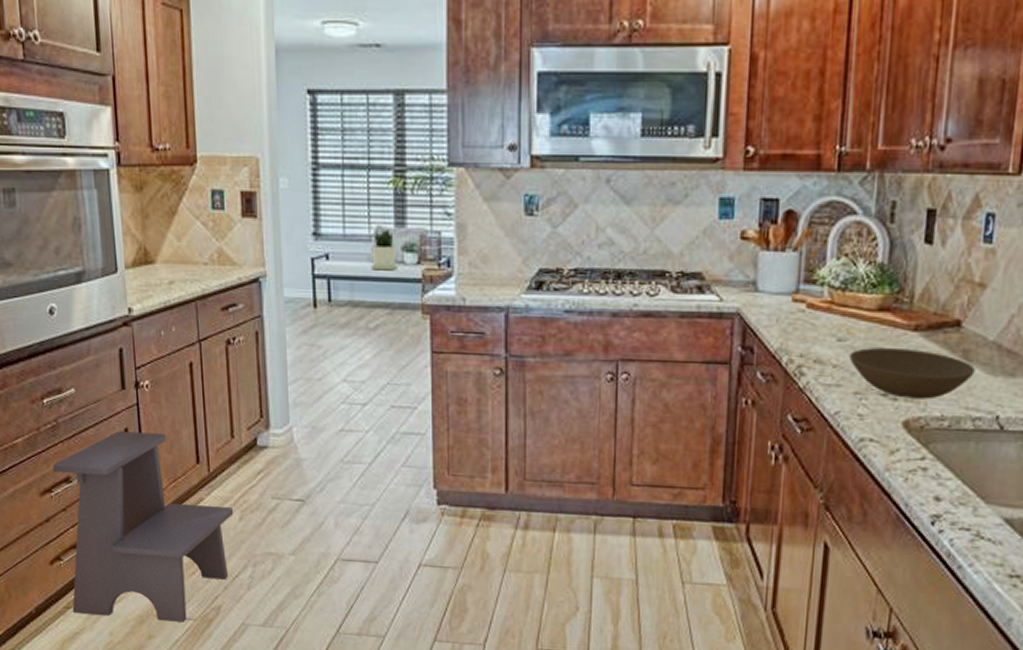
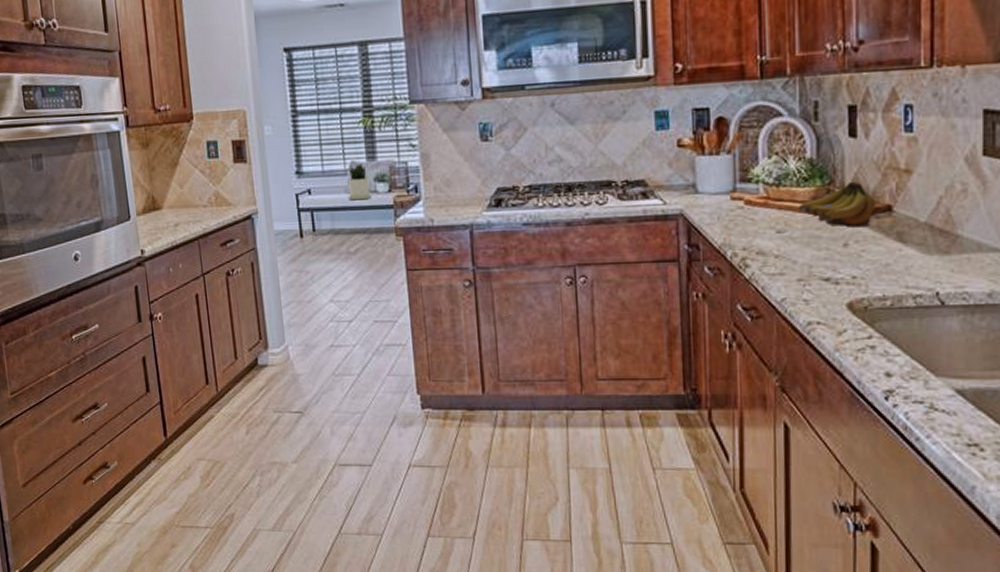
step stool: present [52,431,234,622] -> none [82,359,241,531]
bowl: present [848,347,975,399] -> none [789,235,911,282]
fruit: none [862,292,946,342] -> present [798,182,876,228]

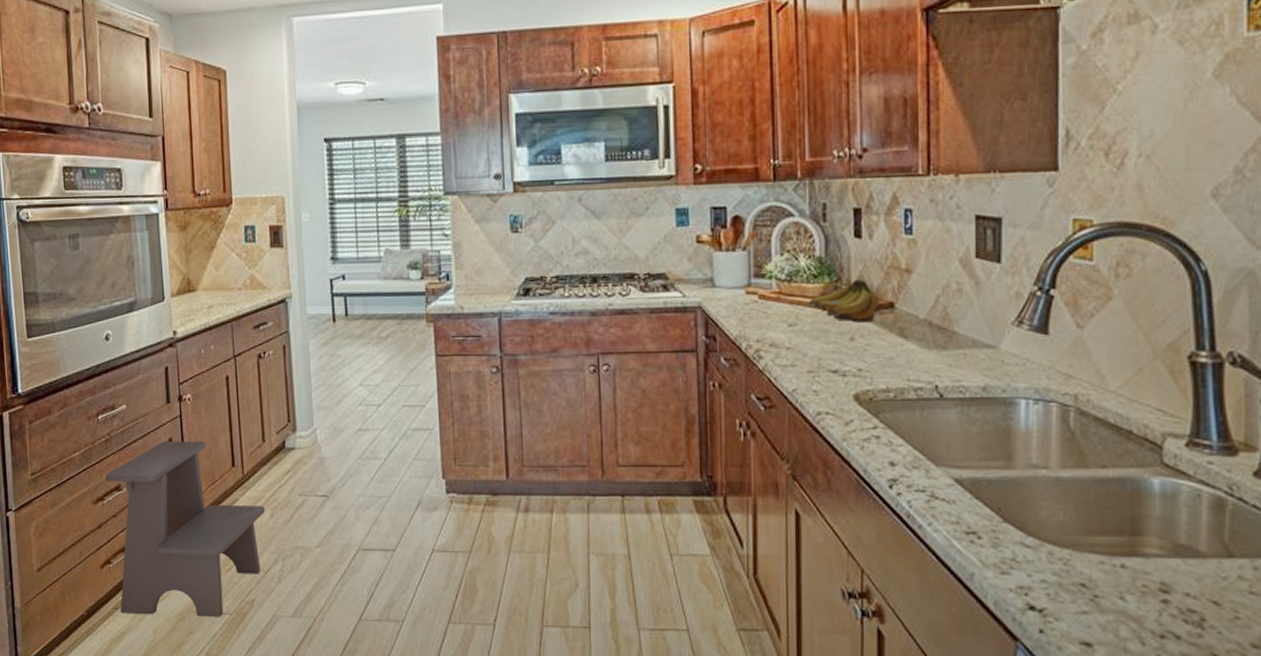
step stool: none [82,359,241,531] -> present [105,441,266,617]
planter: present [348,163,372,201] -> none [381,251,404,287]

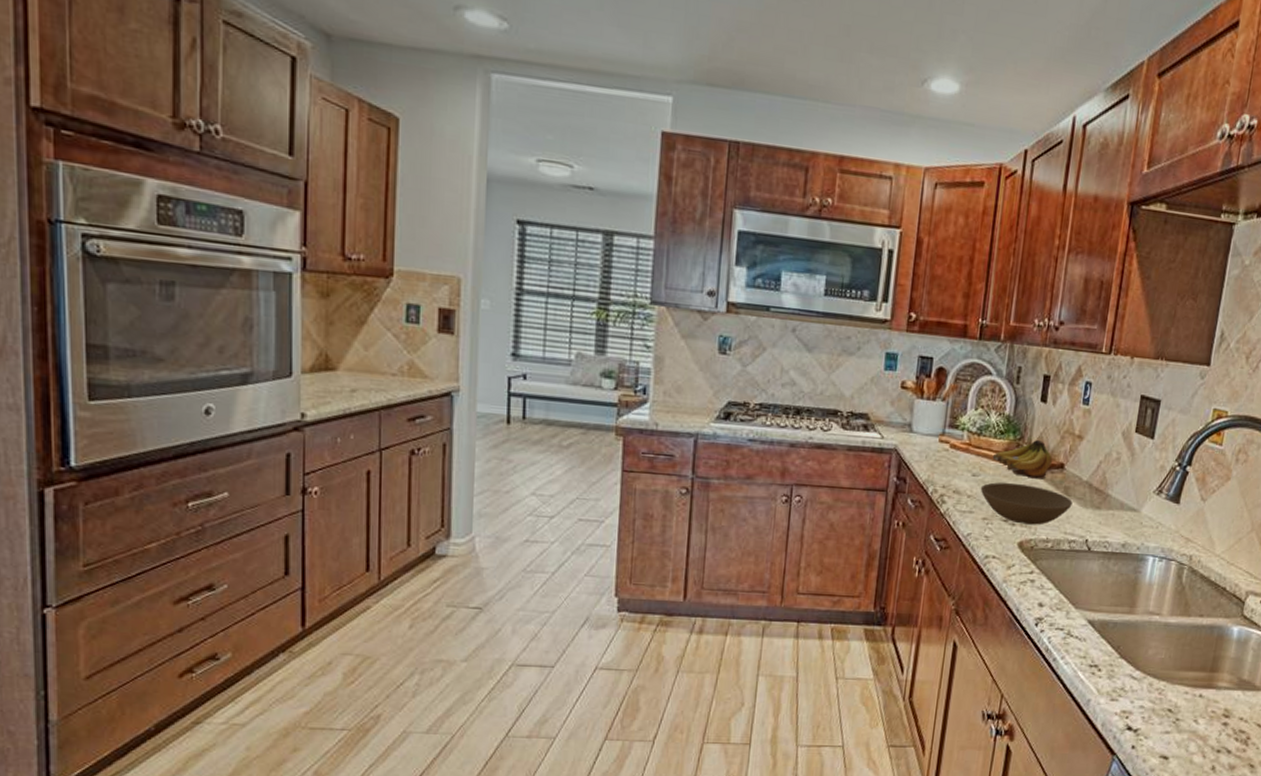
step stool: present [105,441,266,617] -> none [192,537,404,733]
bowl: none [799,329,912,374] -> present [980,482,1073,525]

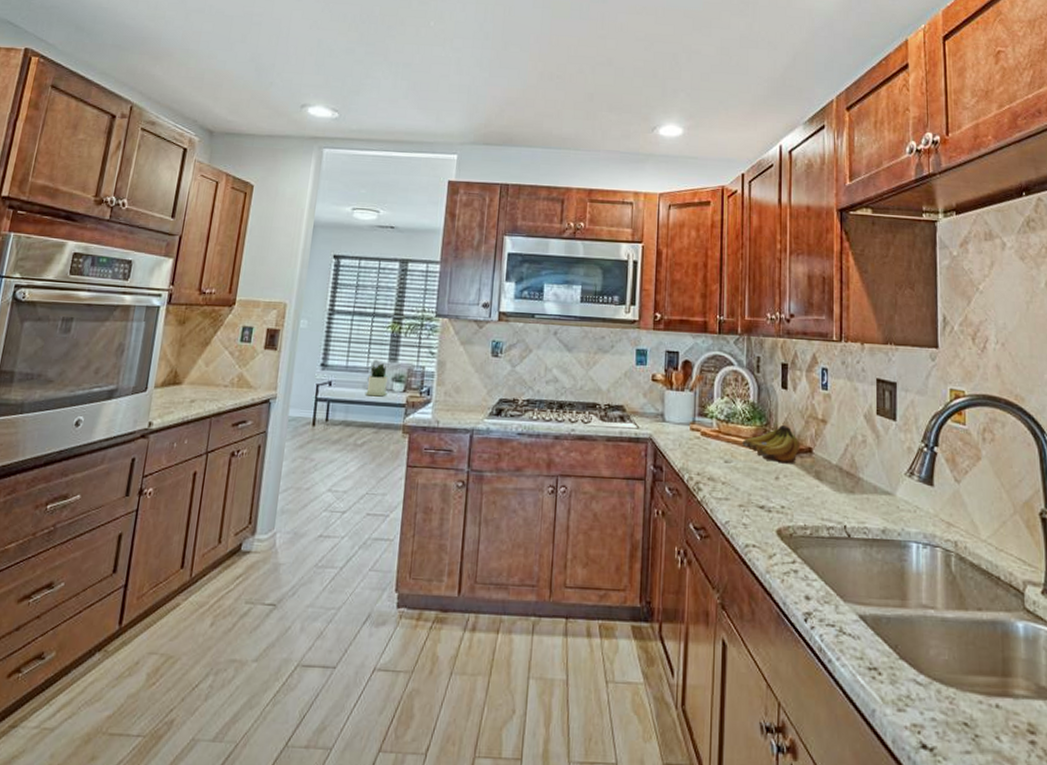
planter: none [568,354,595,394] -> present [365,363,388,397]
bowl: present [980,482,1073,525] -> none [733,468,825,512]

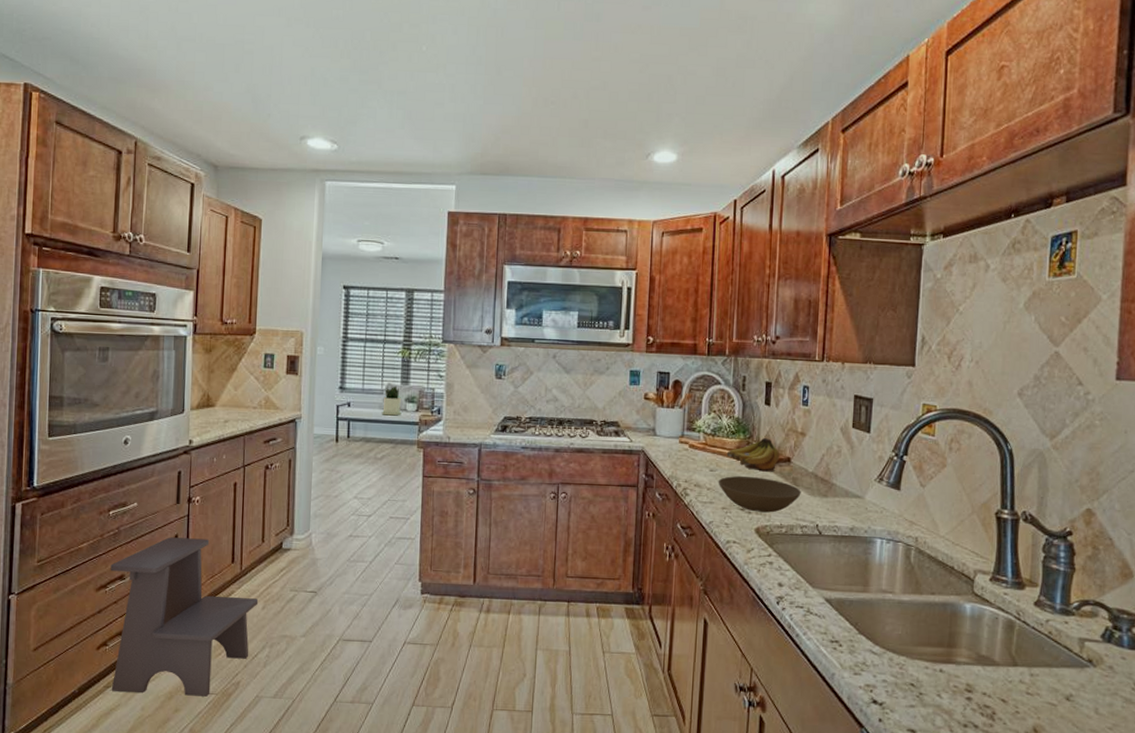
step stool: none [16,536,207,740] -> present [110,537,259,697]
bowl: none [733,468,825,512] -> present [718,475,801,513]

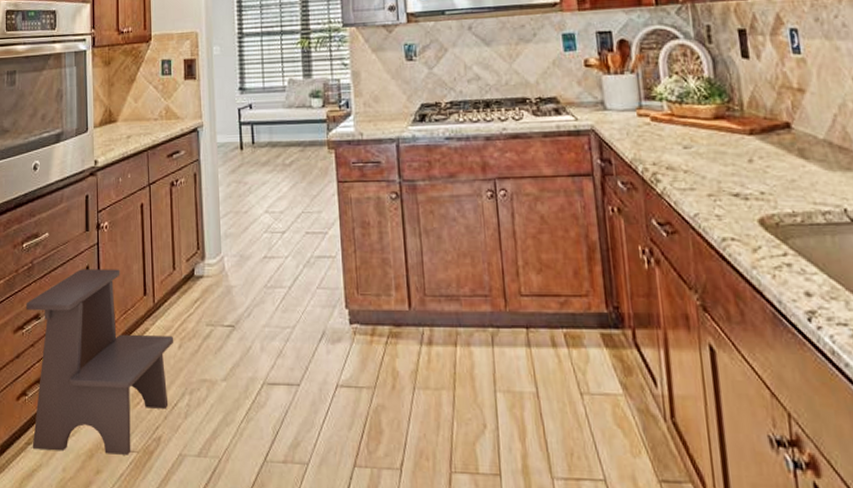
planter: present [381,385,402,416] -> none [285,81,307,115]
bowl: present [718,475,801,513] -> none [696,151,814,197]
fruit: present [726,438,780,472] -> none [701,100,775,144]

